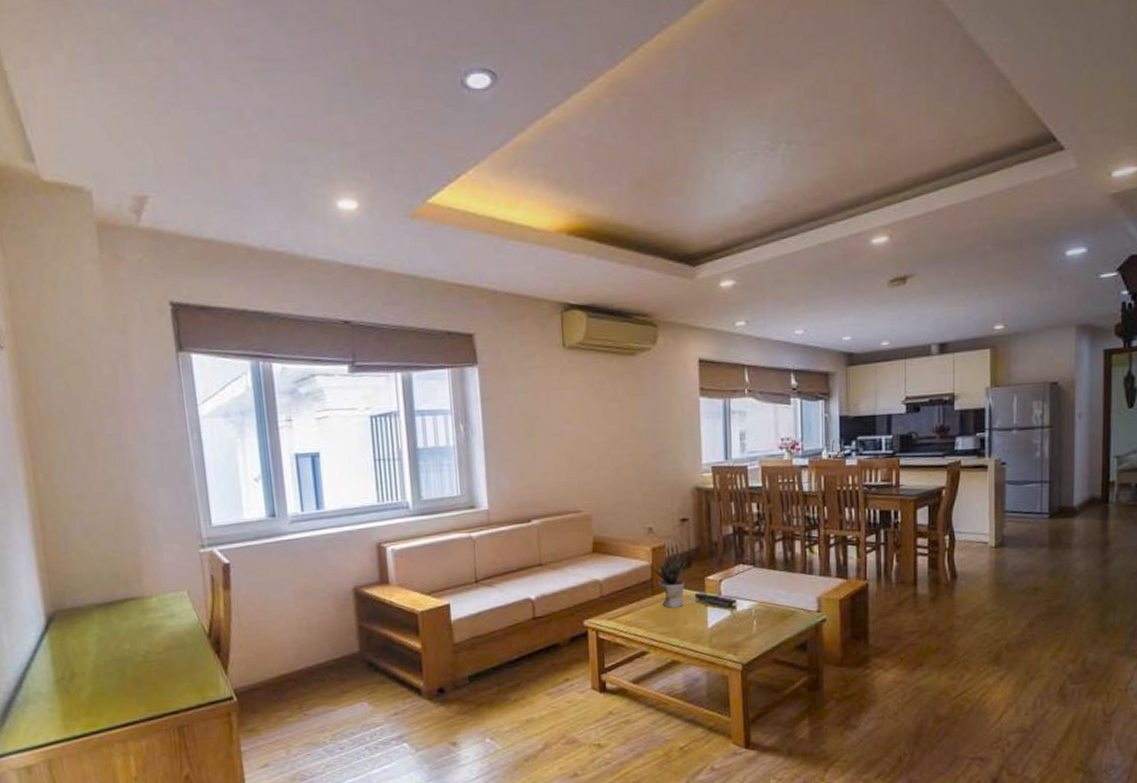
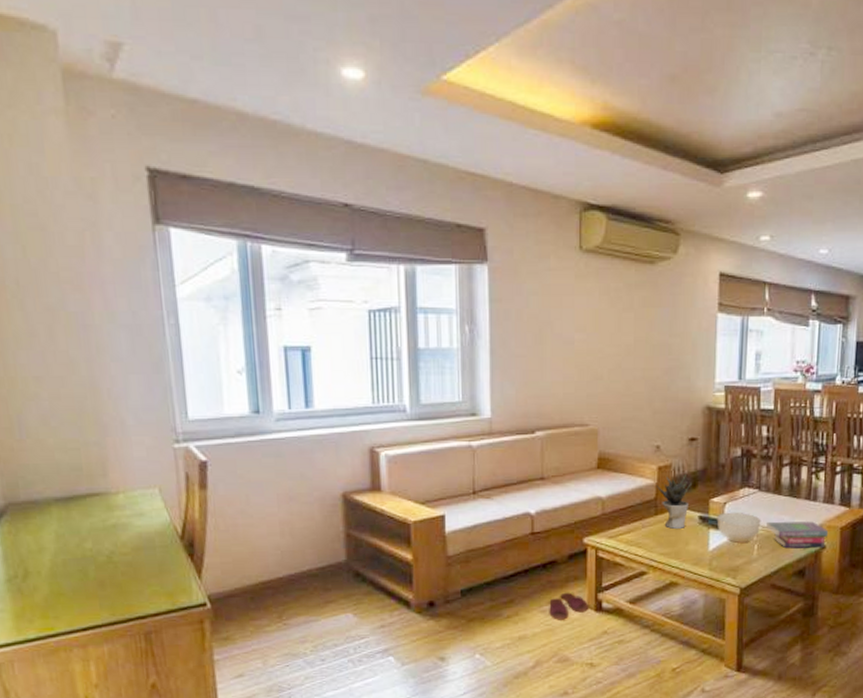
slippers: none [554,674,592,704] -> present [549,592,588,621]
bowl: none [713,589,758,619] -> present [717,513,761,543]
books: none [764,594,828,623] -> present [766,521,829,549]

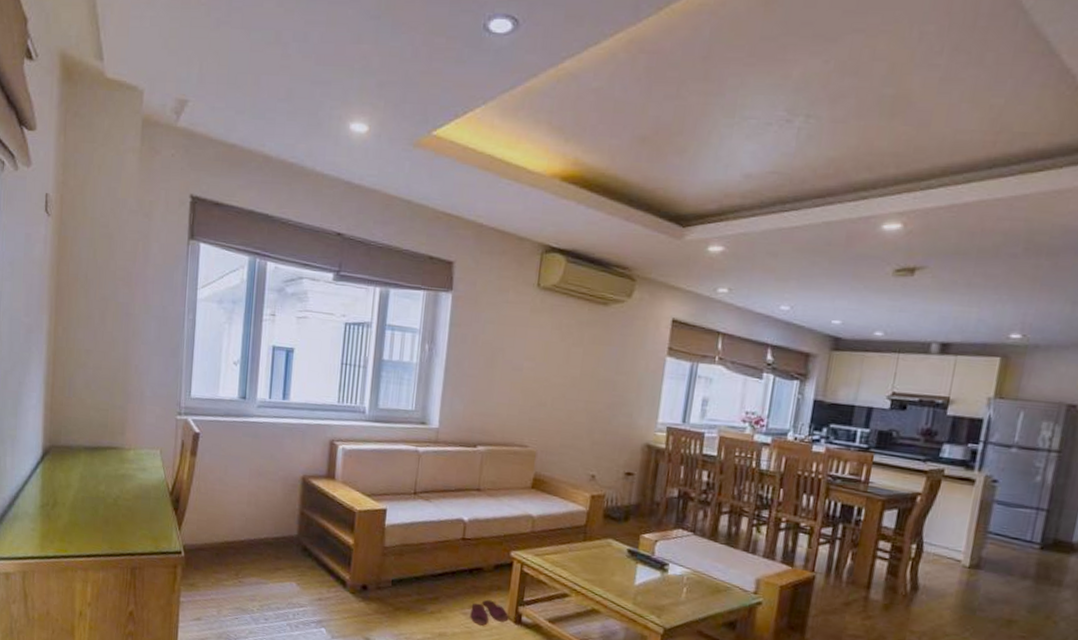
potted plant: present [657,475,692,529] -> none [588,506,624,559]
bowl: present [717,513,761,543] -> none [646,550,693,584]
books: present [766,521,829,549] -> none [698,566,766,604]

